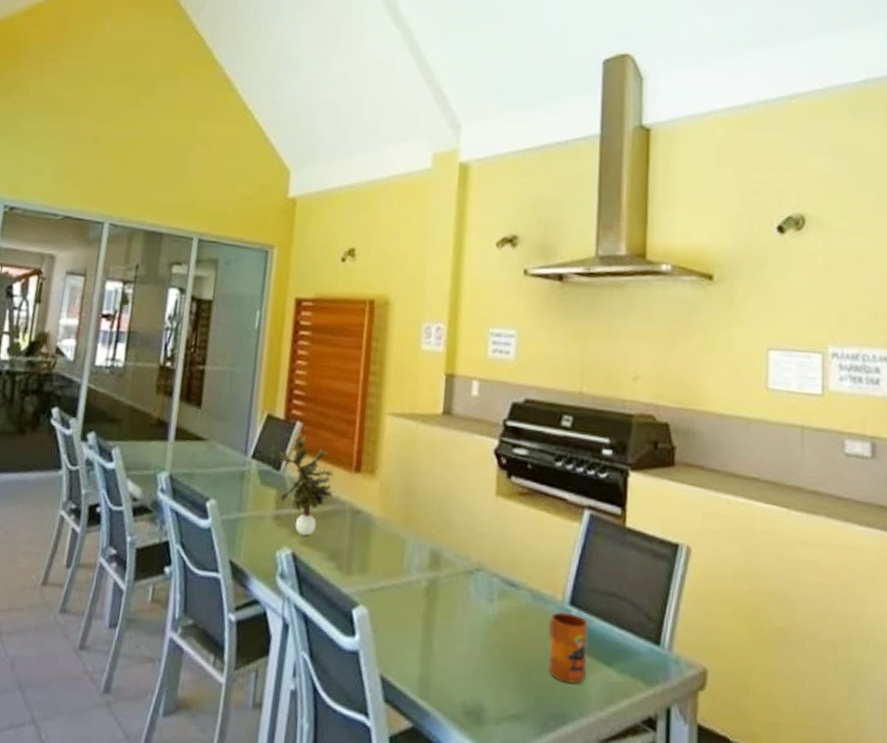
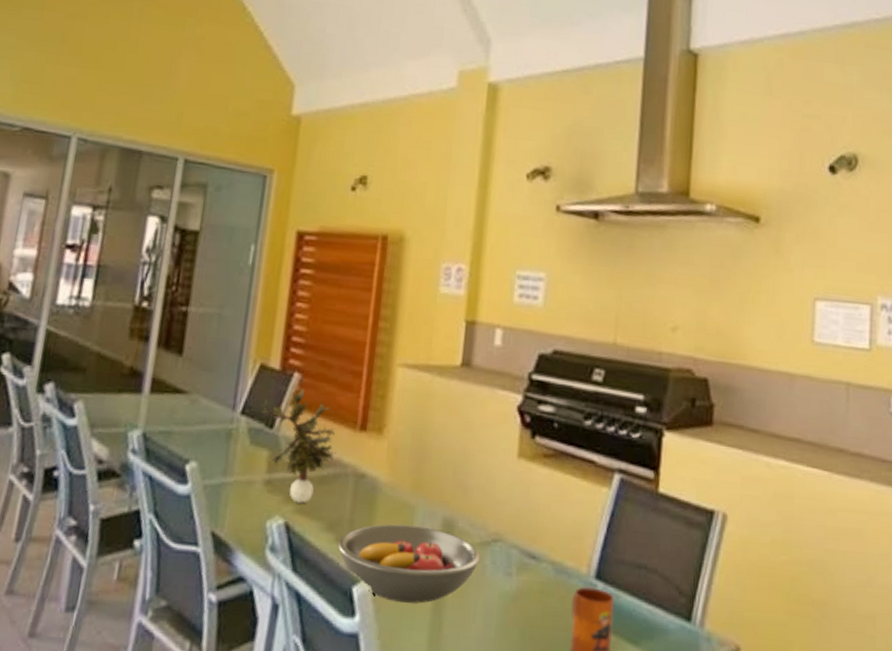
fruit bowl: none [338,554,466,625] -> present [337,524,481,604]

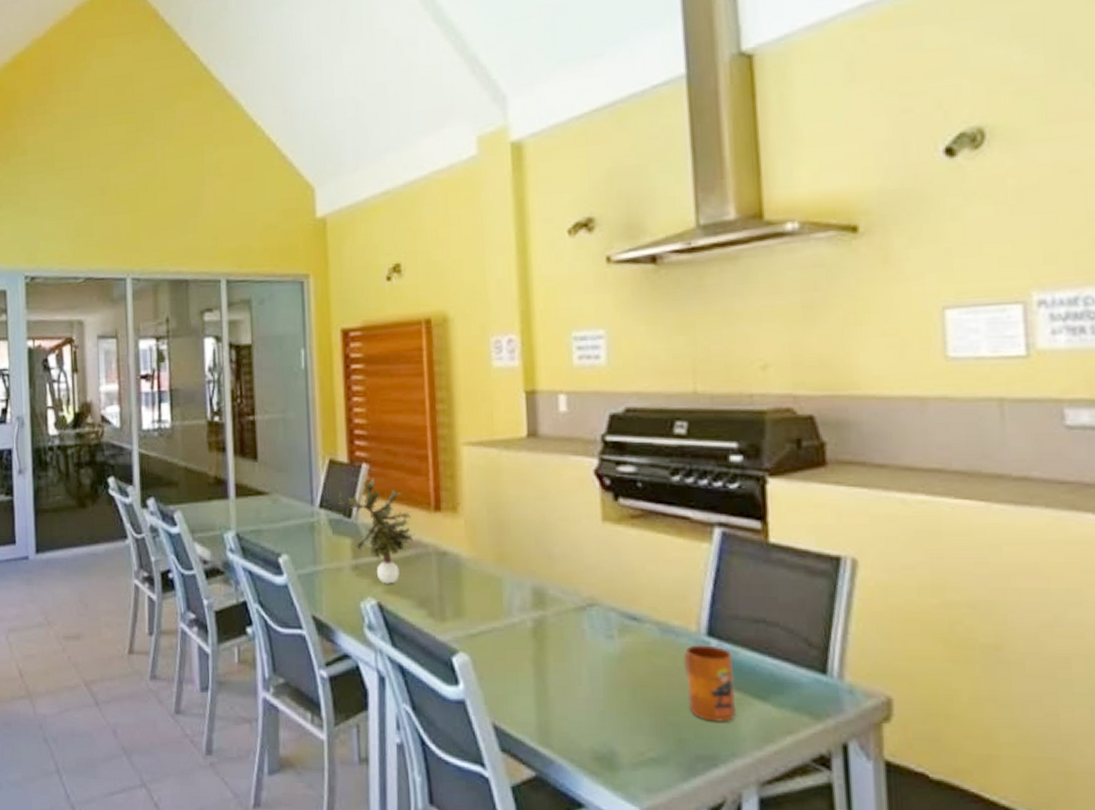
fruit bowl: present [337,524,481,604] -> none [431,596,578,670]

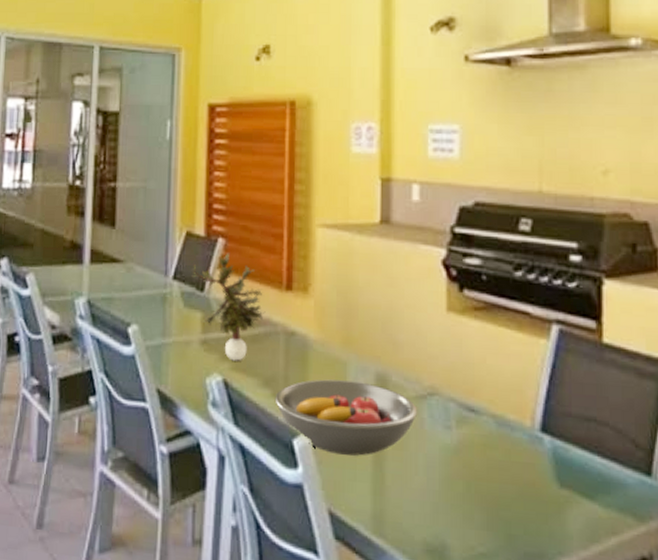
fruit bowl: none [431,596,578,670] -> present [275,379,418,456]
mug: present [683,645,737,722] -> none [517,440,565,520]

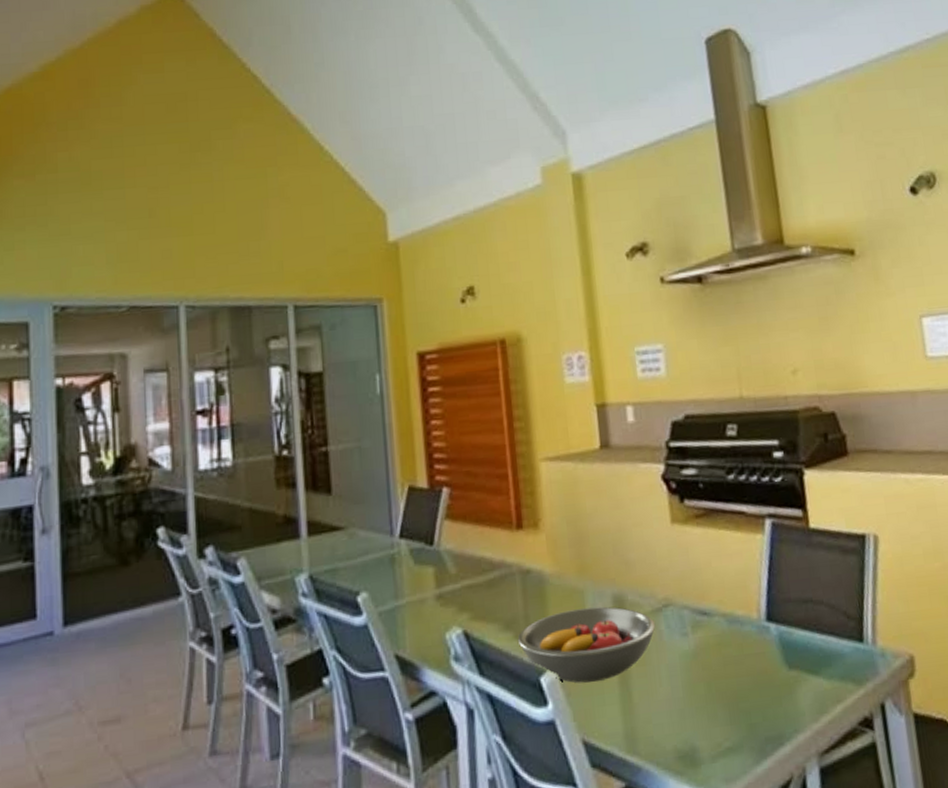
potted plant: present [191,253,266,361] -> none [419,501,499,610]

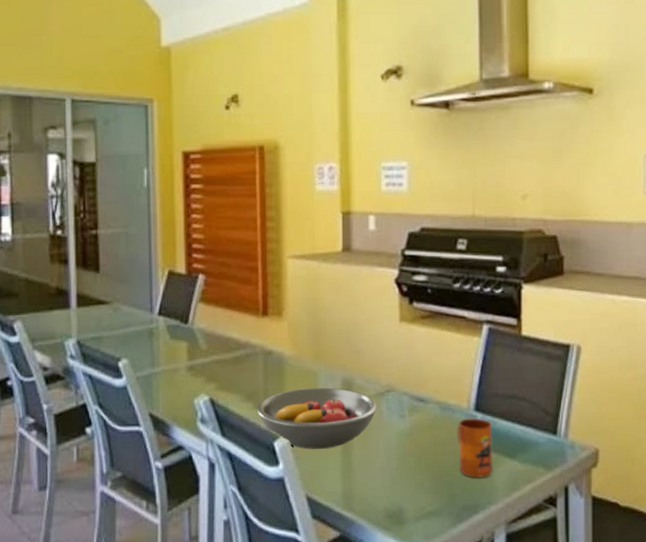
mug: none [748,629,795,703] -> present [457,418,493,478]

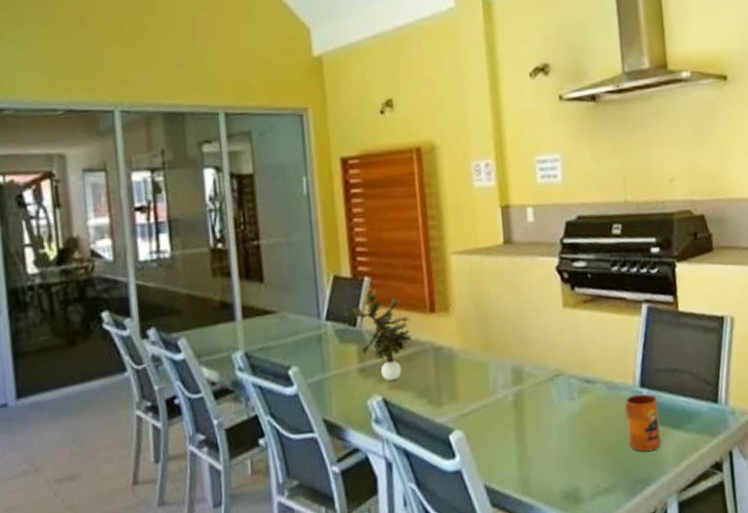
potted plant: none [176,287,245,382] -> present [343,289,414,381]
fruit bowl: present [256,387,378,449] -> none [430,377,548,440]

